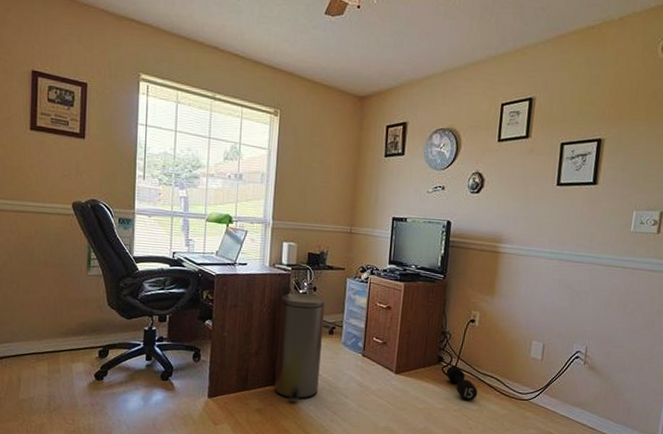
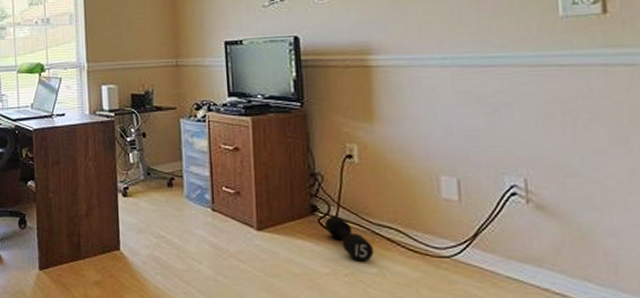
pedal bin: present [275,293,326,402] -> none [107,141,164,271]

